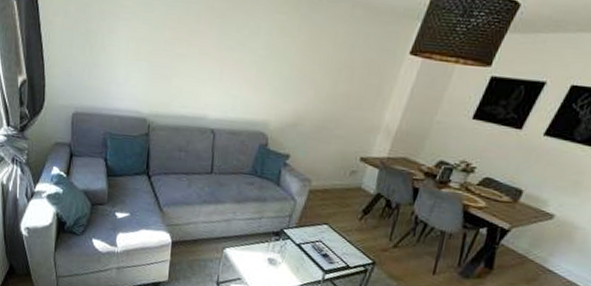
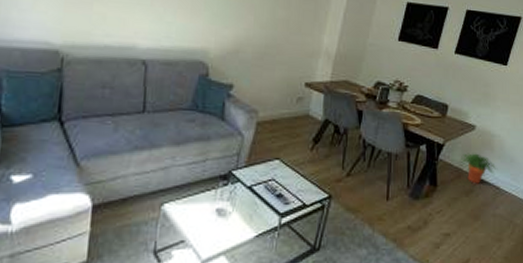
potted plant: none [527,242,573,274] -> present [461,153,497,184]

